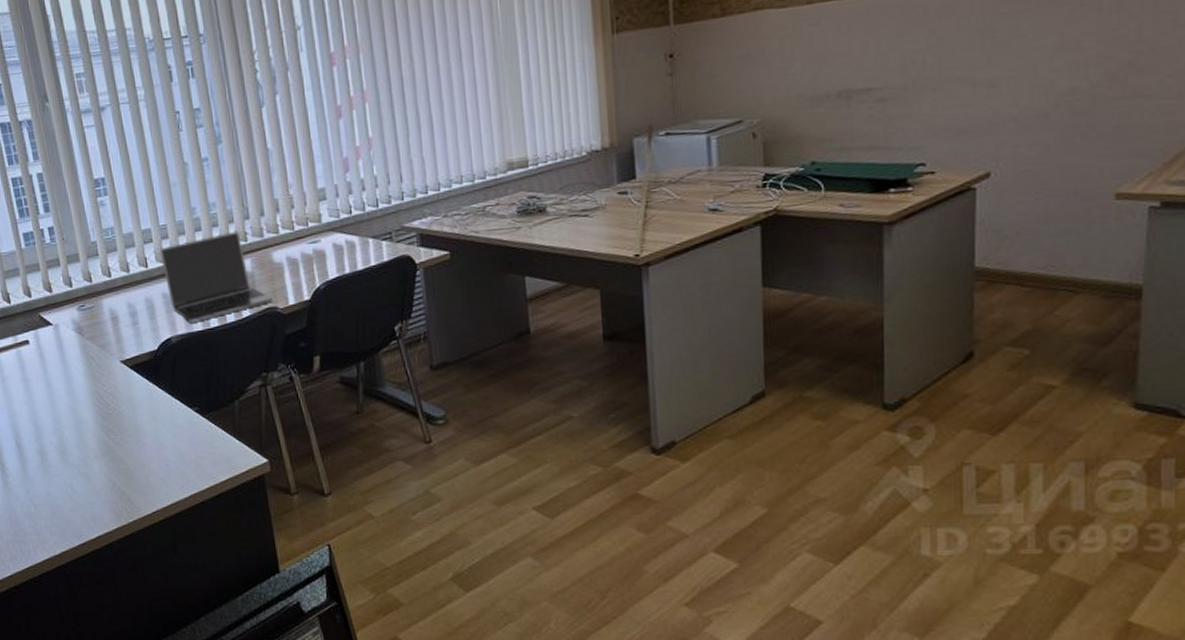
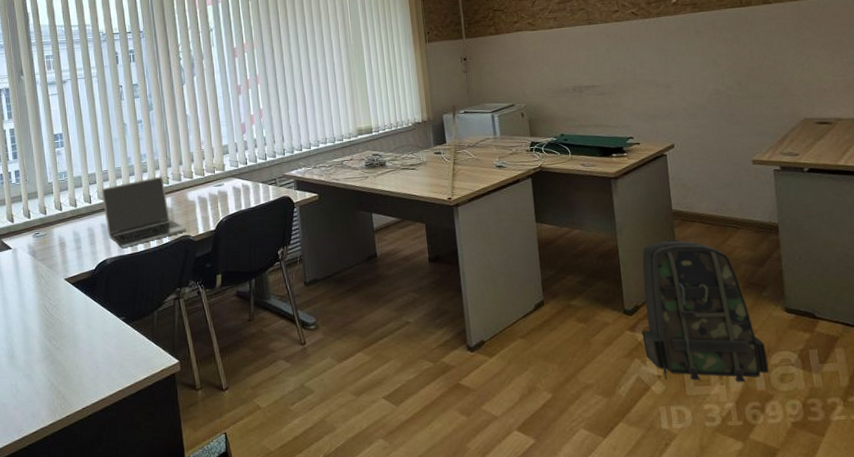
backpack: none [906,306,1094,501] -> present [641,238,770,383]

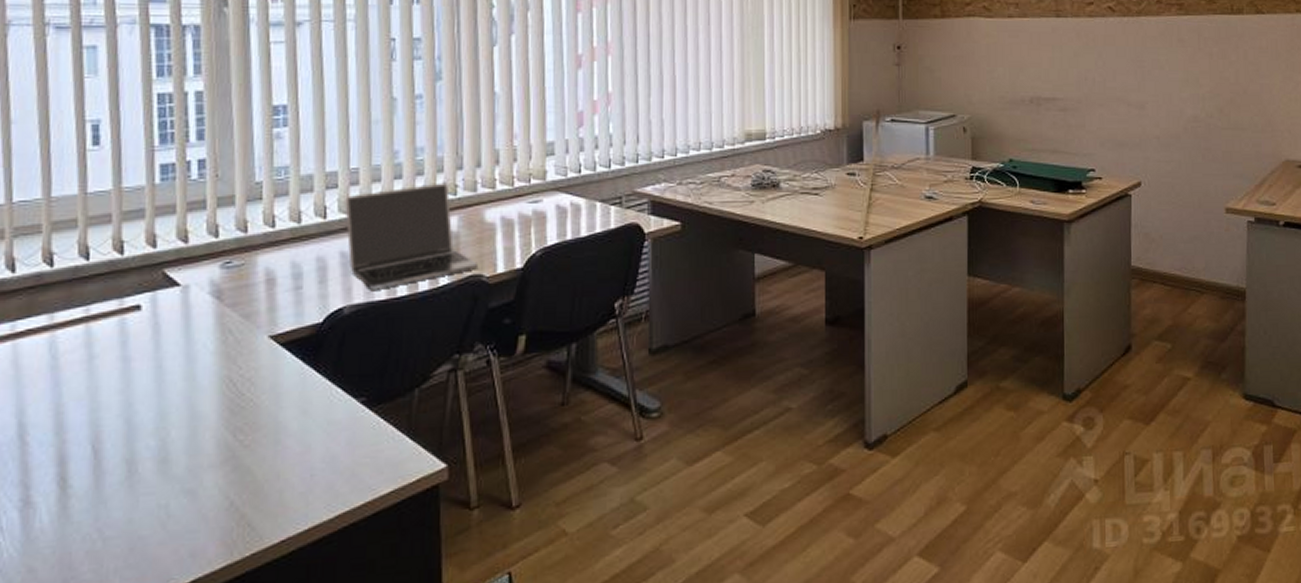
backpack: present [641,238,770,383] -> none [1081,302,1219,488]

